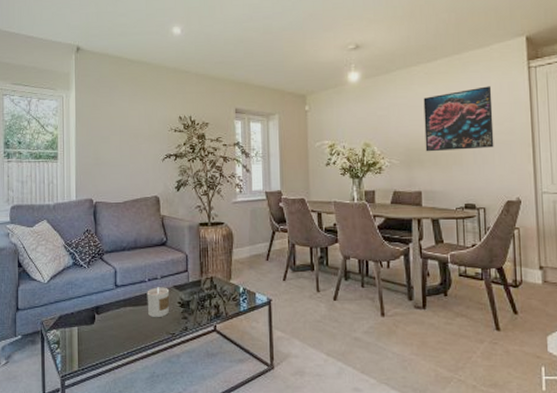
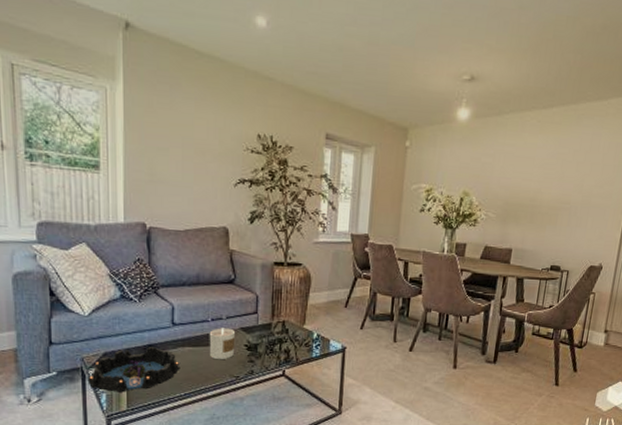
decorative bowl: none [46,308,123,353] -> present [87,347,180,393]
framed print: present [423,86,494,152] -> none [523,144,600,211]

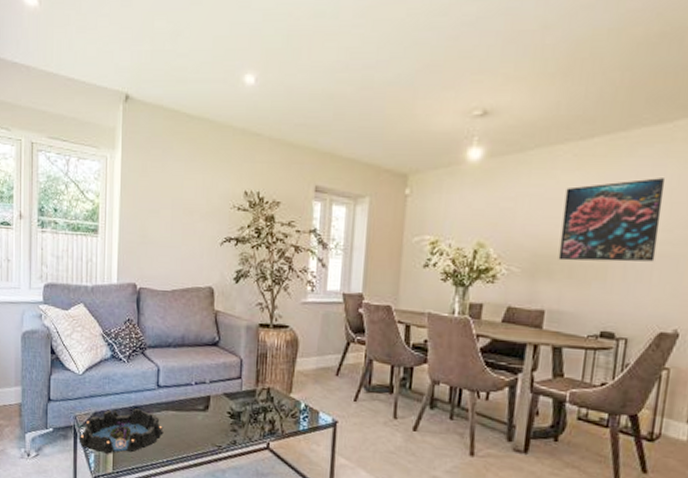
candle: present [209,328,236,360] -> none [192,392,219,427]
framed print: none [523,144,600,211] -> present [558,178,666,262]

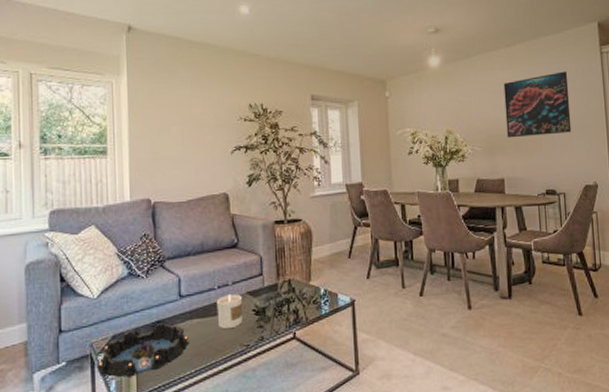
candle: none [192,392,219,427] -> present [216,294,243,330]

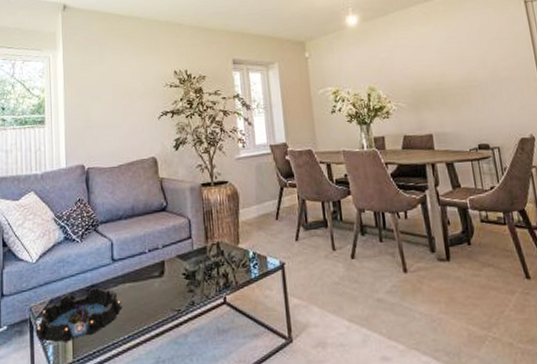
candle: present [216,294,243,330] -> none [147,257,173,294]
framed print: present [503,71,572,138] -> none [424,22,501,93]

